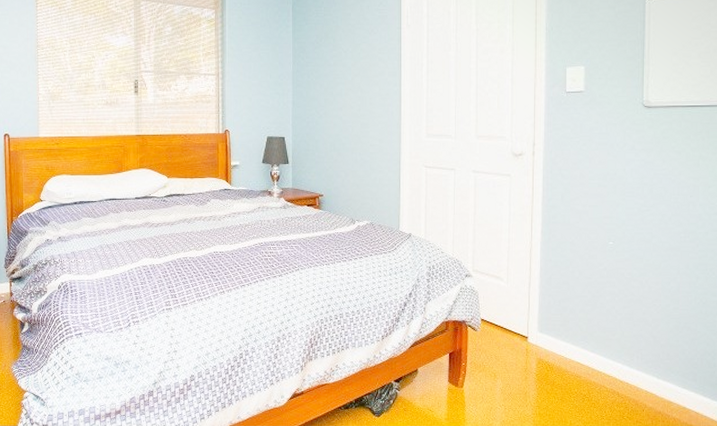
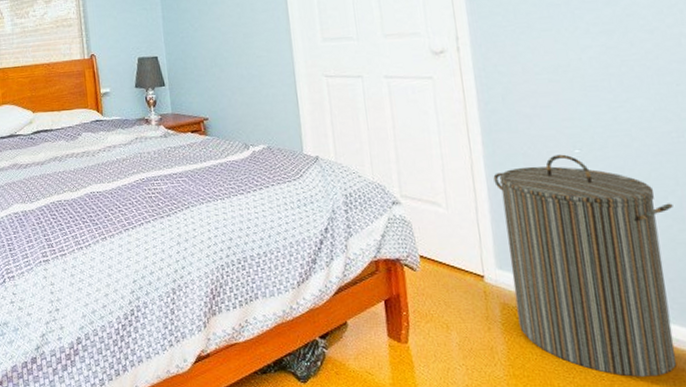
laundry hamper: none [546,245,673,417] -> present [493,154,676,377]

